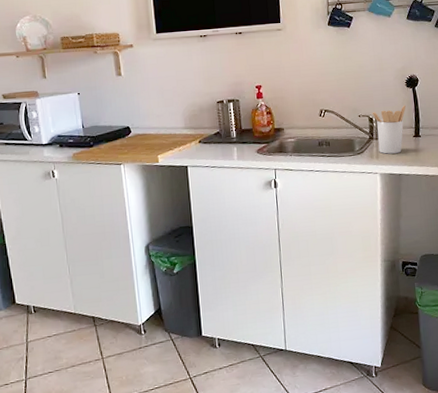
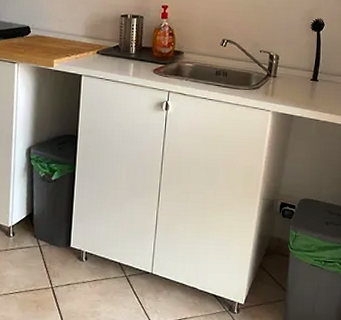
utensil holder: present [372,105,406,154] -> none [273,47,308,94]

